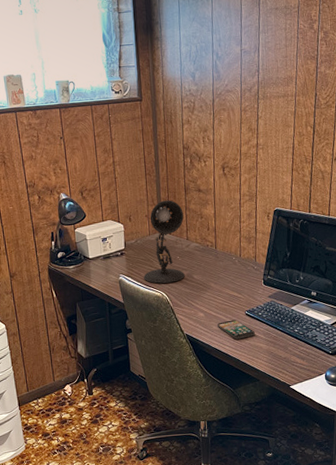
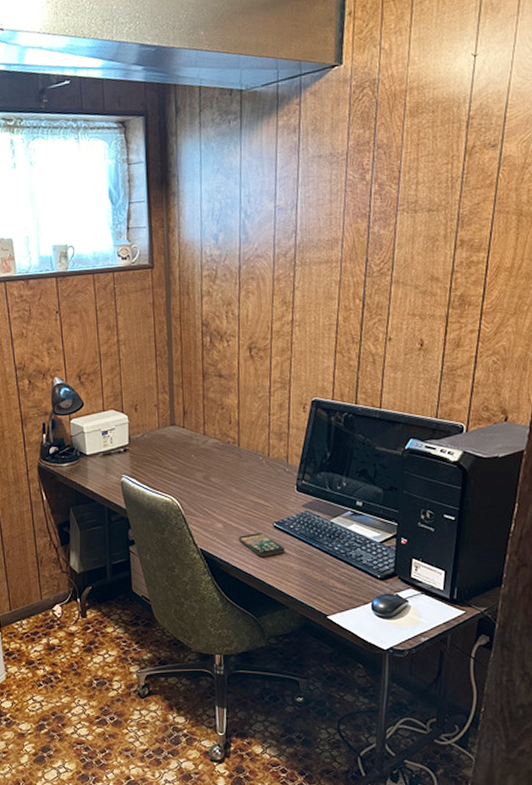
desk lamp: present [144,200,185,284] -> none [151,386,200,487]

